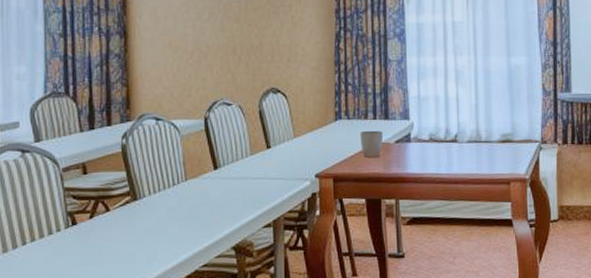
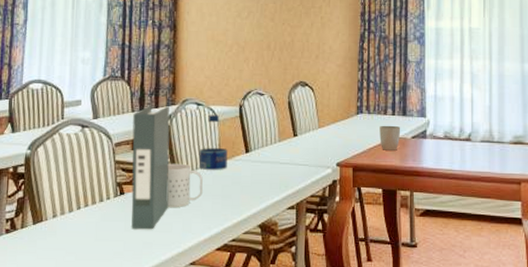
binder: none [82,122,129,261] -> present [131,105,170,229]
mug: none [125,186,167,236] -> present [167,163,203,208]
water bottle: none [161,129,194,192] -> present [198,114,228,171]

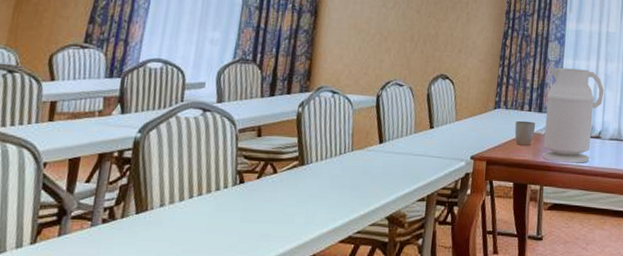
binder: present [131,105,170,229] -> none [249,92,303,220]
mug: present [167,163,203,208] -> none [290,152,332,199]
water bottle: present [198,114,228,171] -> none [328,103,361,161]
water jug: none [409,68,471,167] -> present [541,67,605,163]

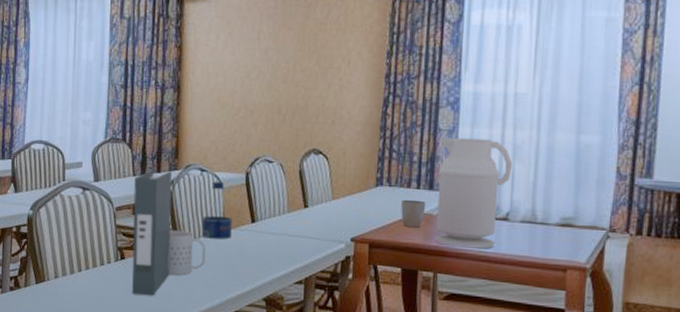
binder: none [249,92,303,220] -> present [132,170,173,295]
mug: none [290,152,332,199] -> present [168,230,206,276]
water bottle: none [328,103,361,161] -> present [201,181,232,240]

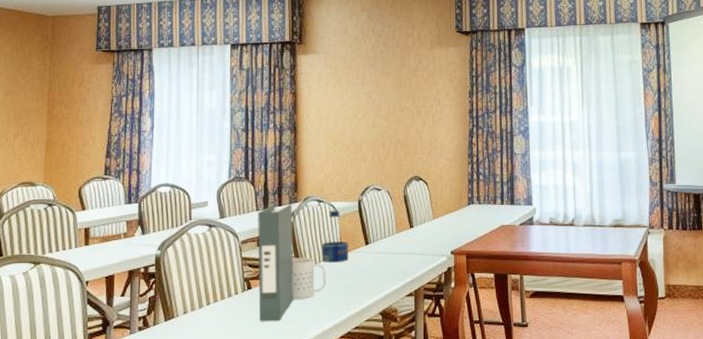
cup: present [401,199,426,228] -> none [490,214,510,238]
water jug: present [434,137,513,249] -> none [516,160,573,252]

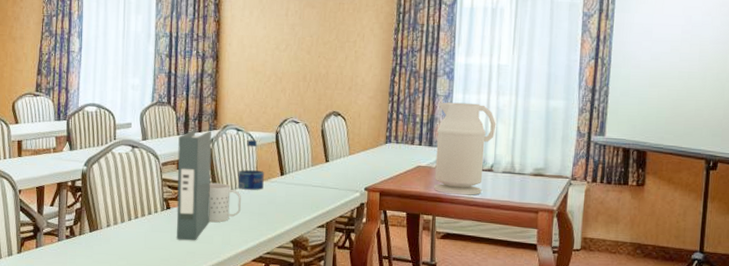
water jug: none [516,160,573,252] -> present [433,102,496,196]

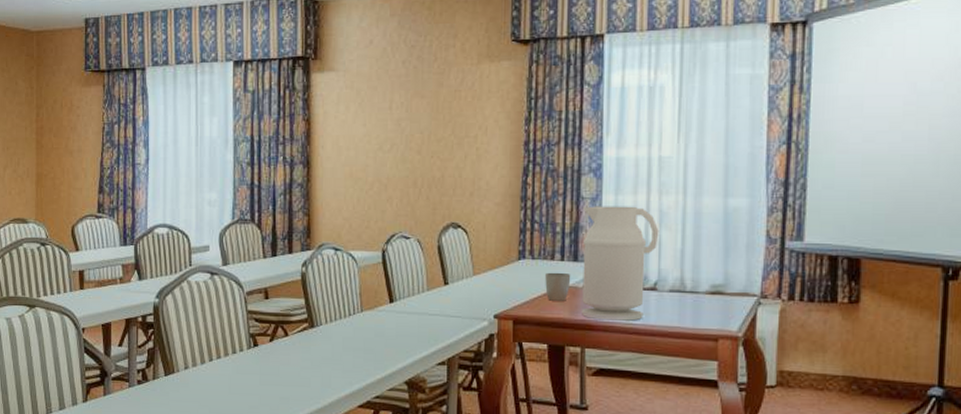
binder: present [176,130,212,240] -> none [265,250,306,383]
mug: present [209,182,241,223] -> none [303,313,343,362]
water bottle: present [237,139,264,191] -> none [337,260,369,323]
cup: none [406,154,427,178] -> present [545,272,571,301]

